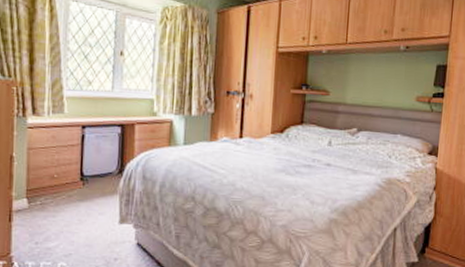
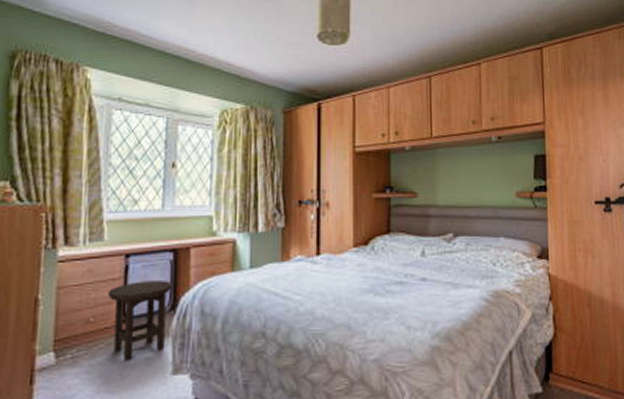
stool: none [68,148,120,211] -> present [108,281,172,362]

